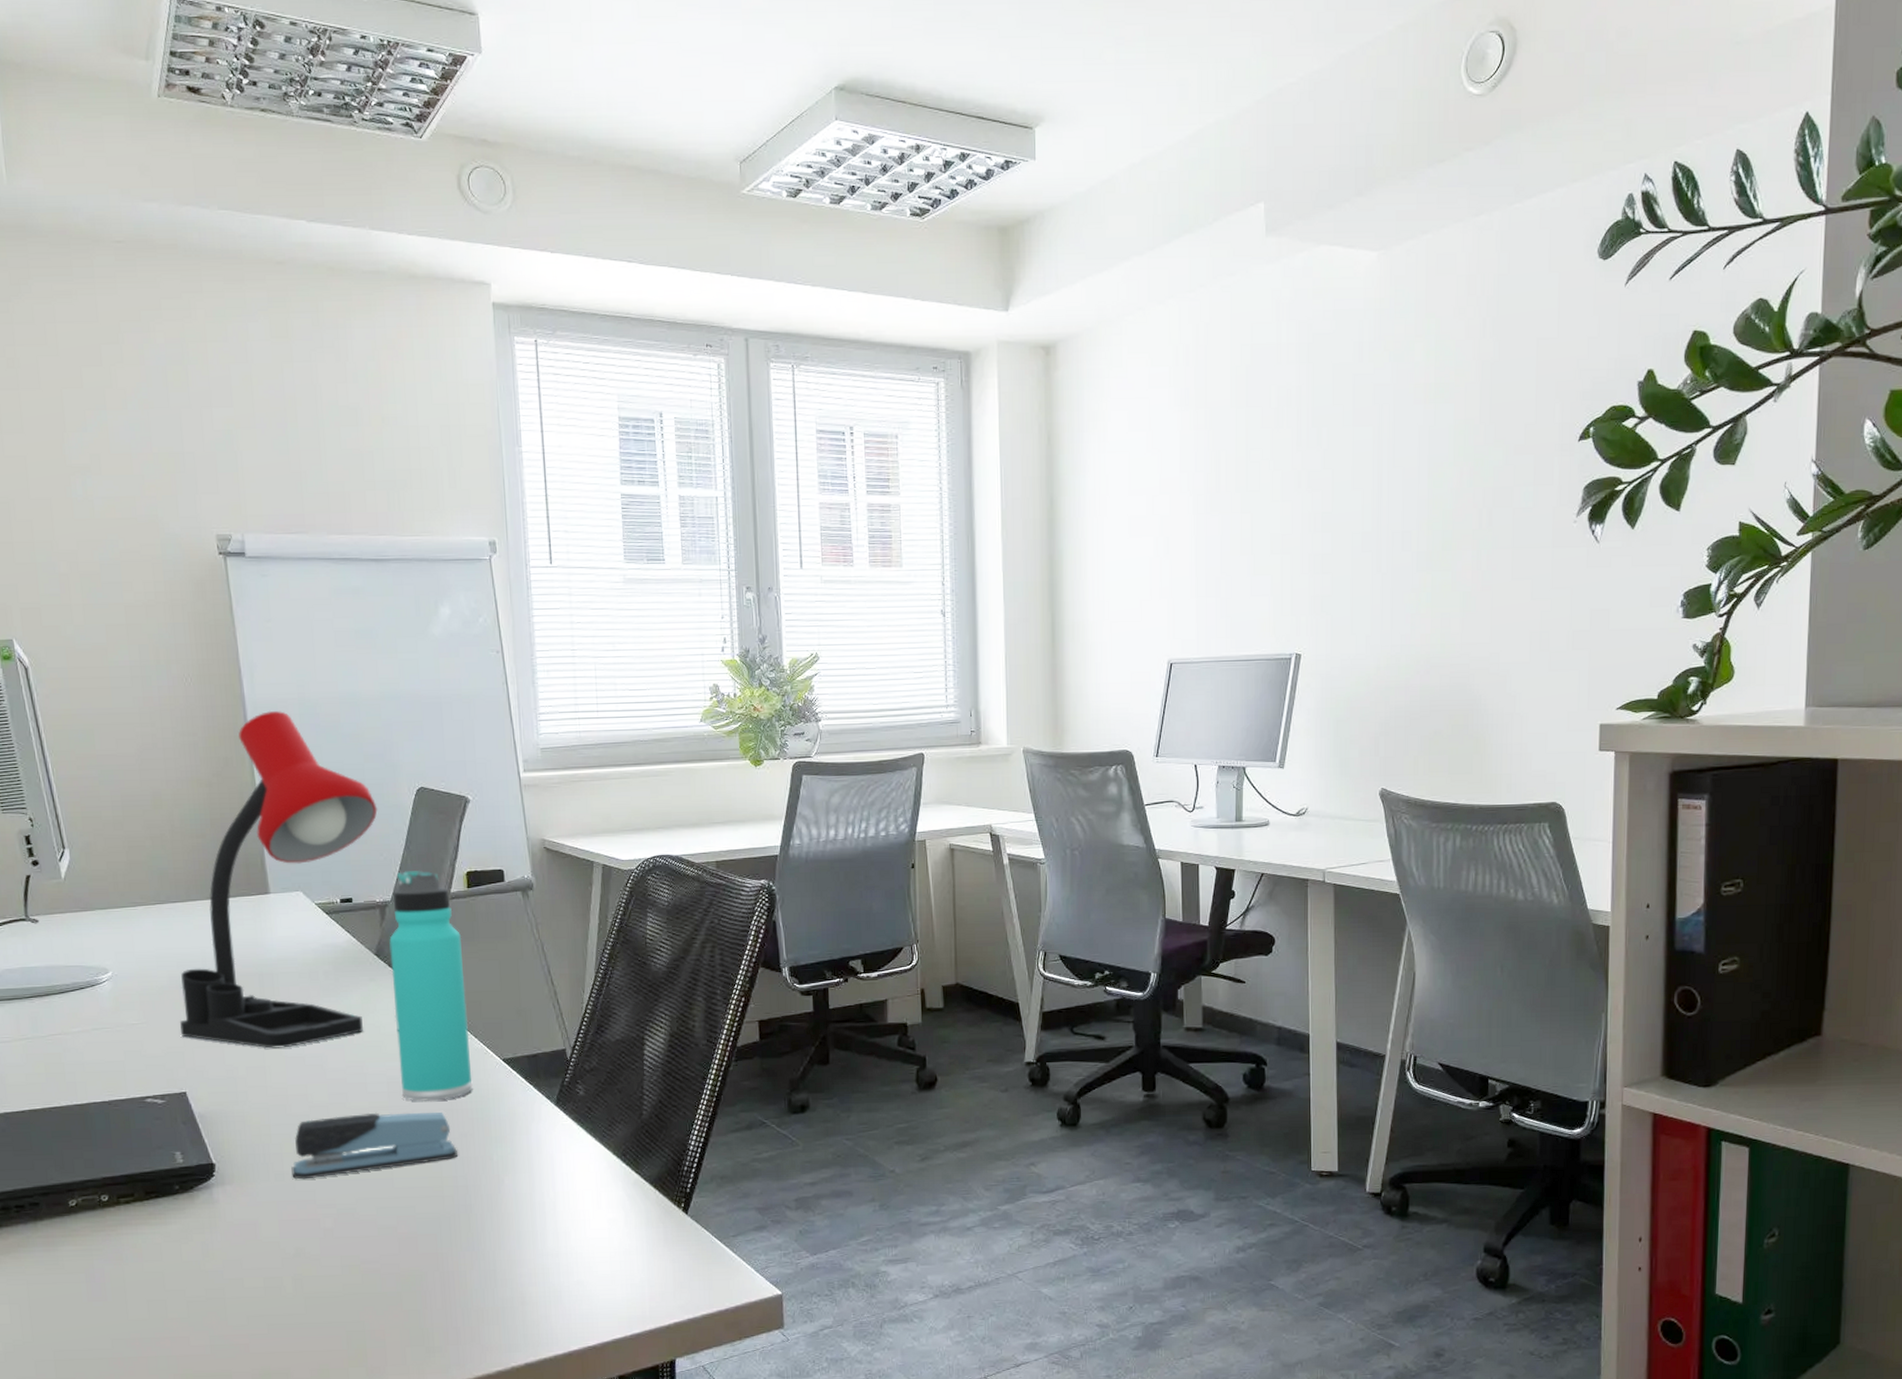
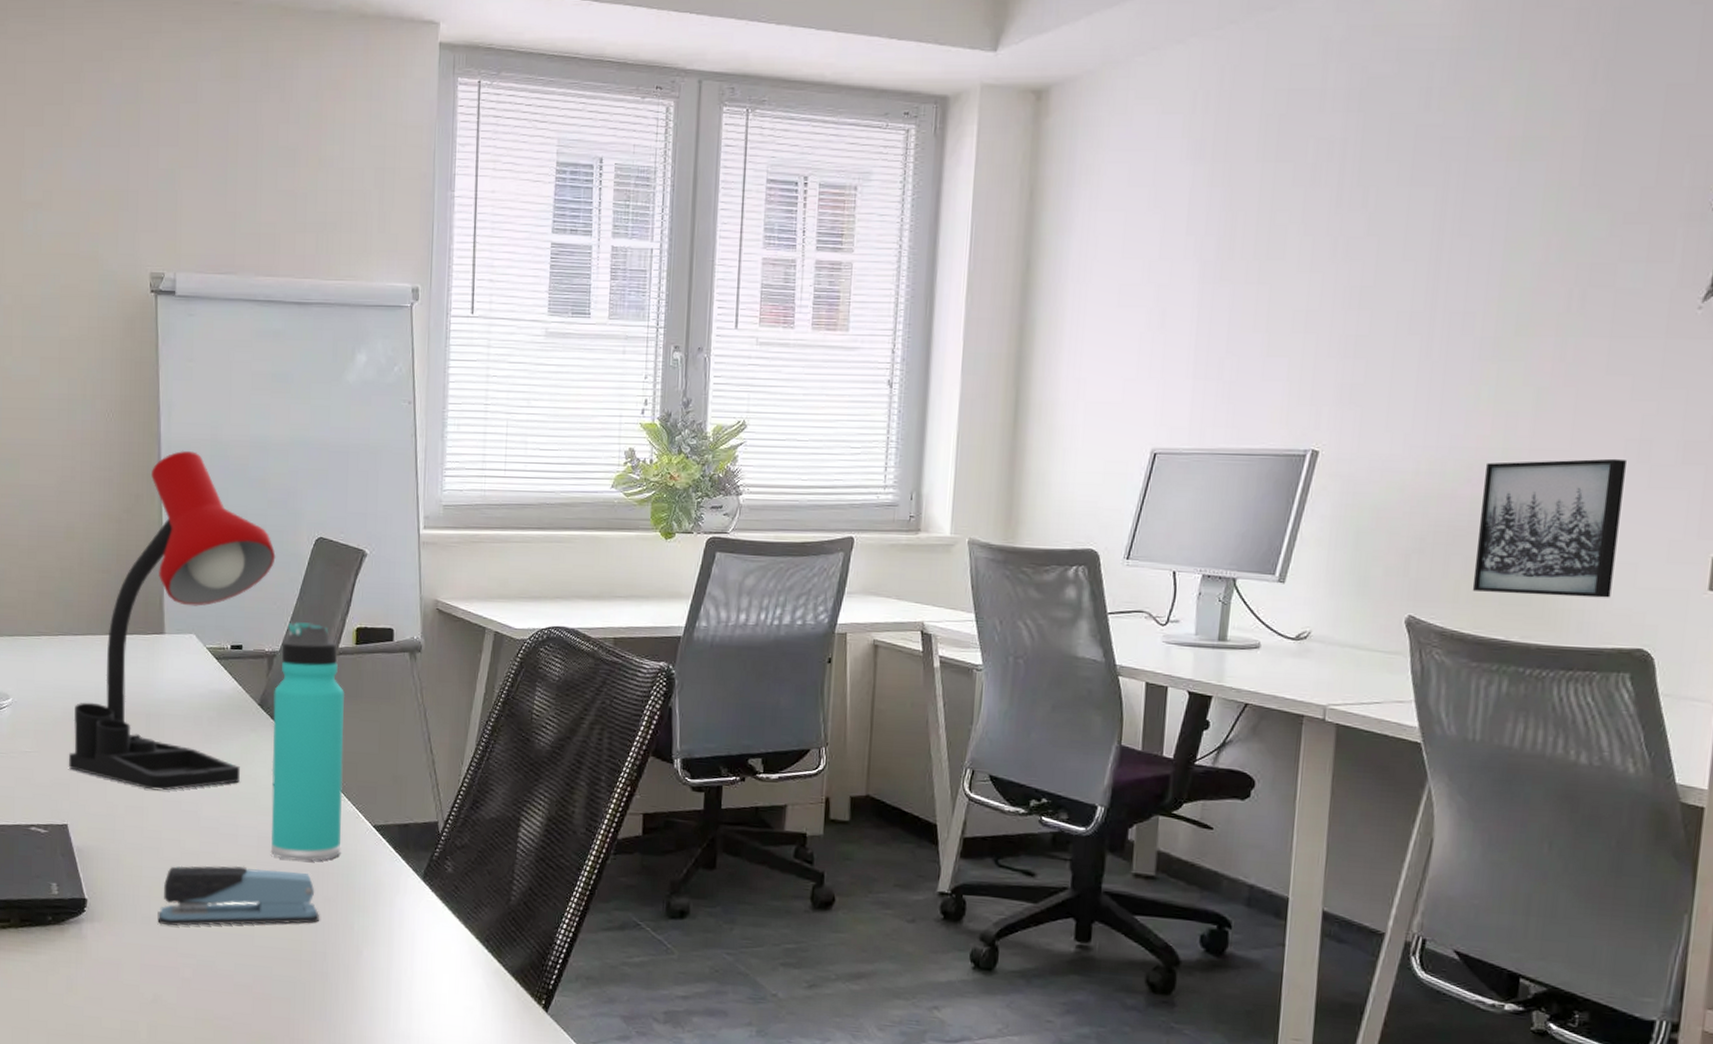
wall art: none [1427,648,1532,765] -> present [1472,458,1626,598]

